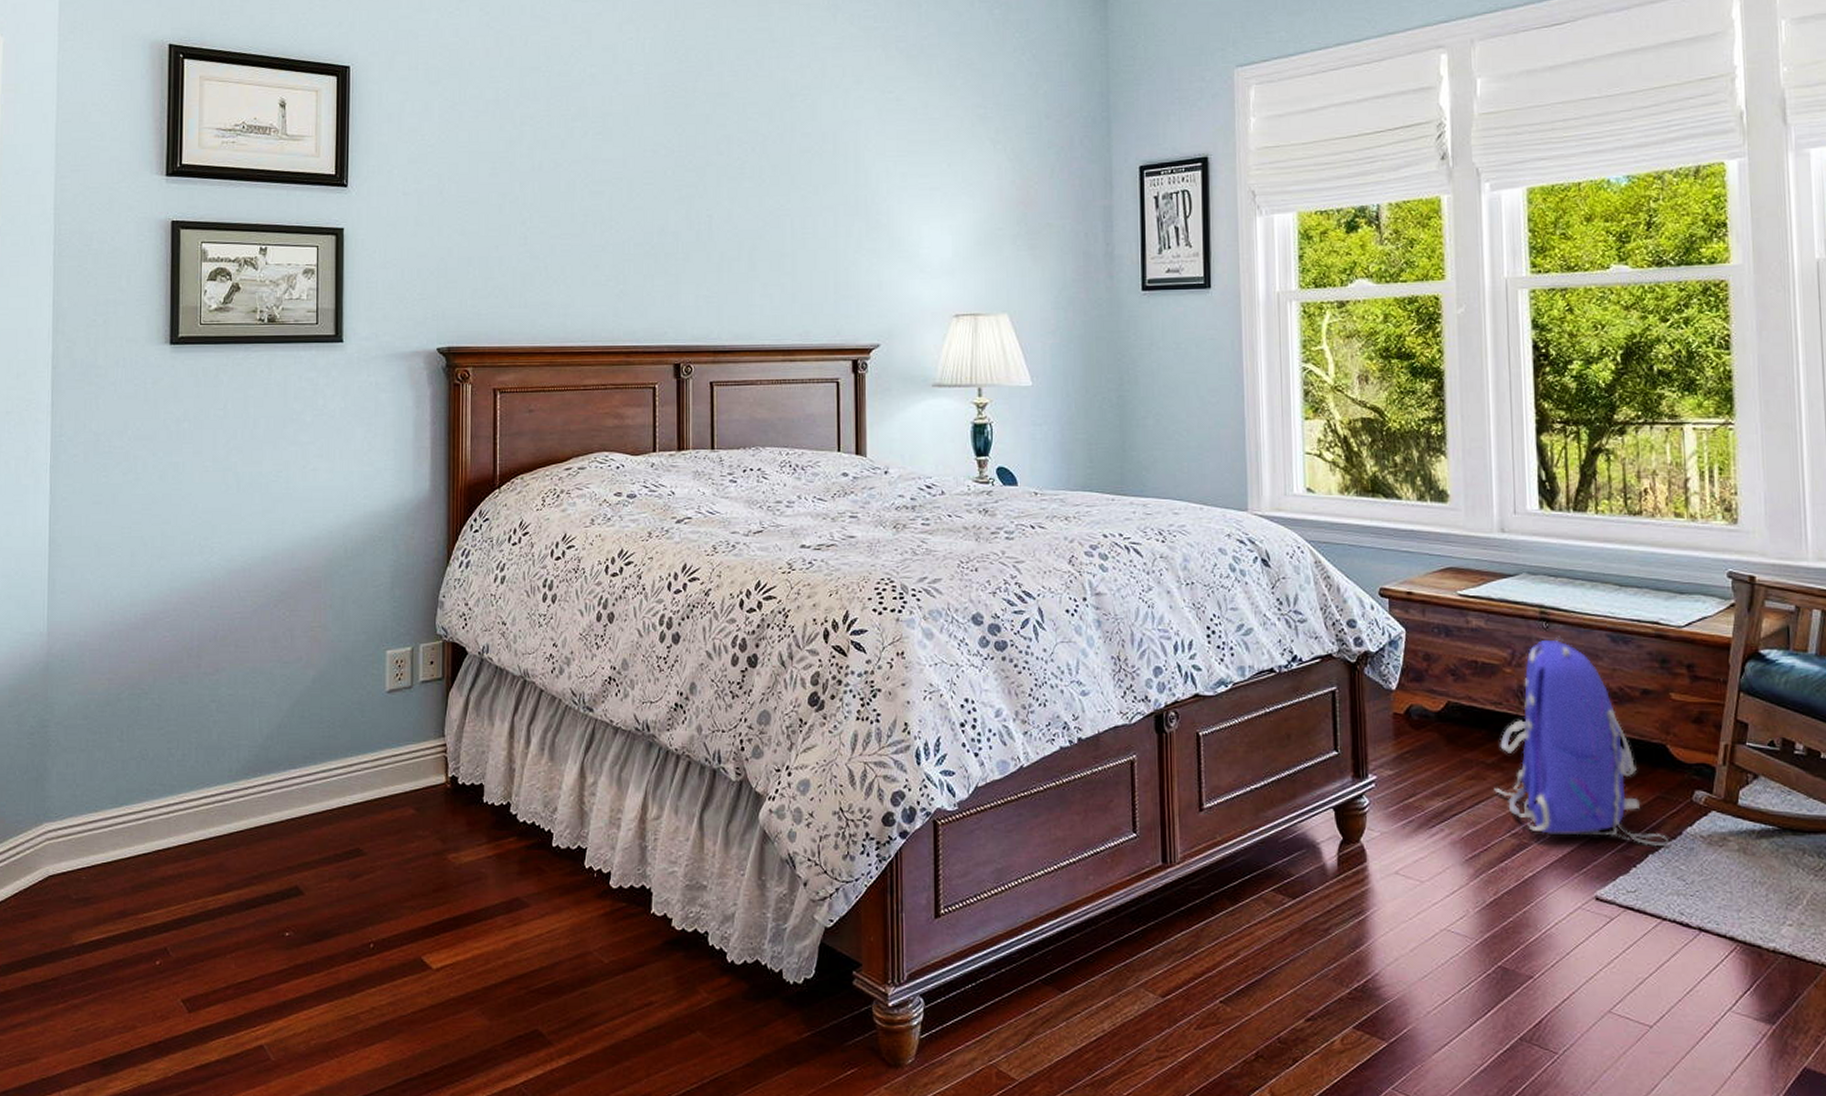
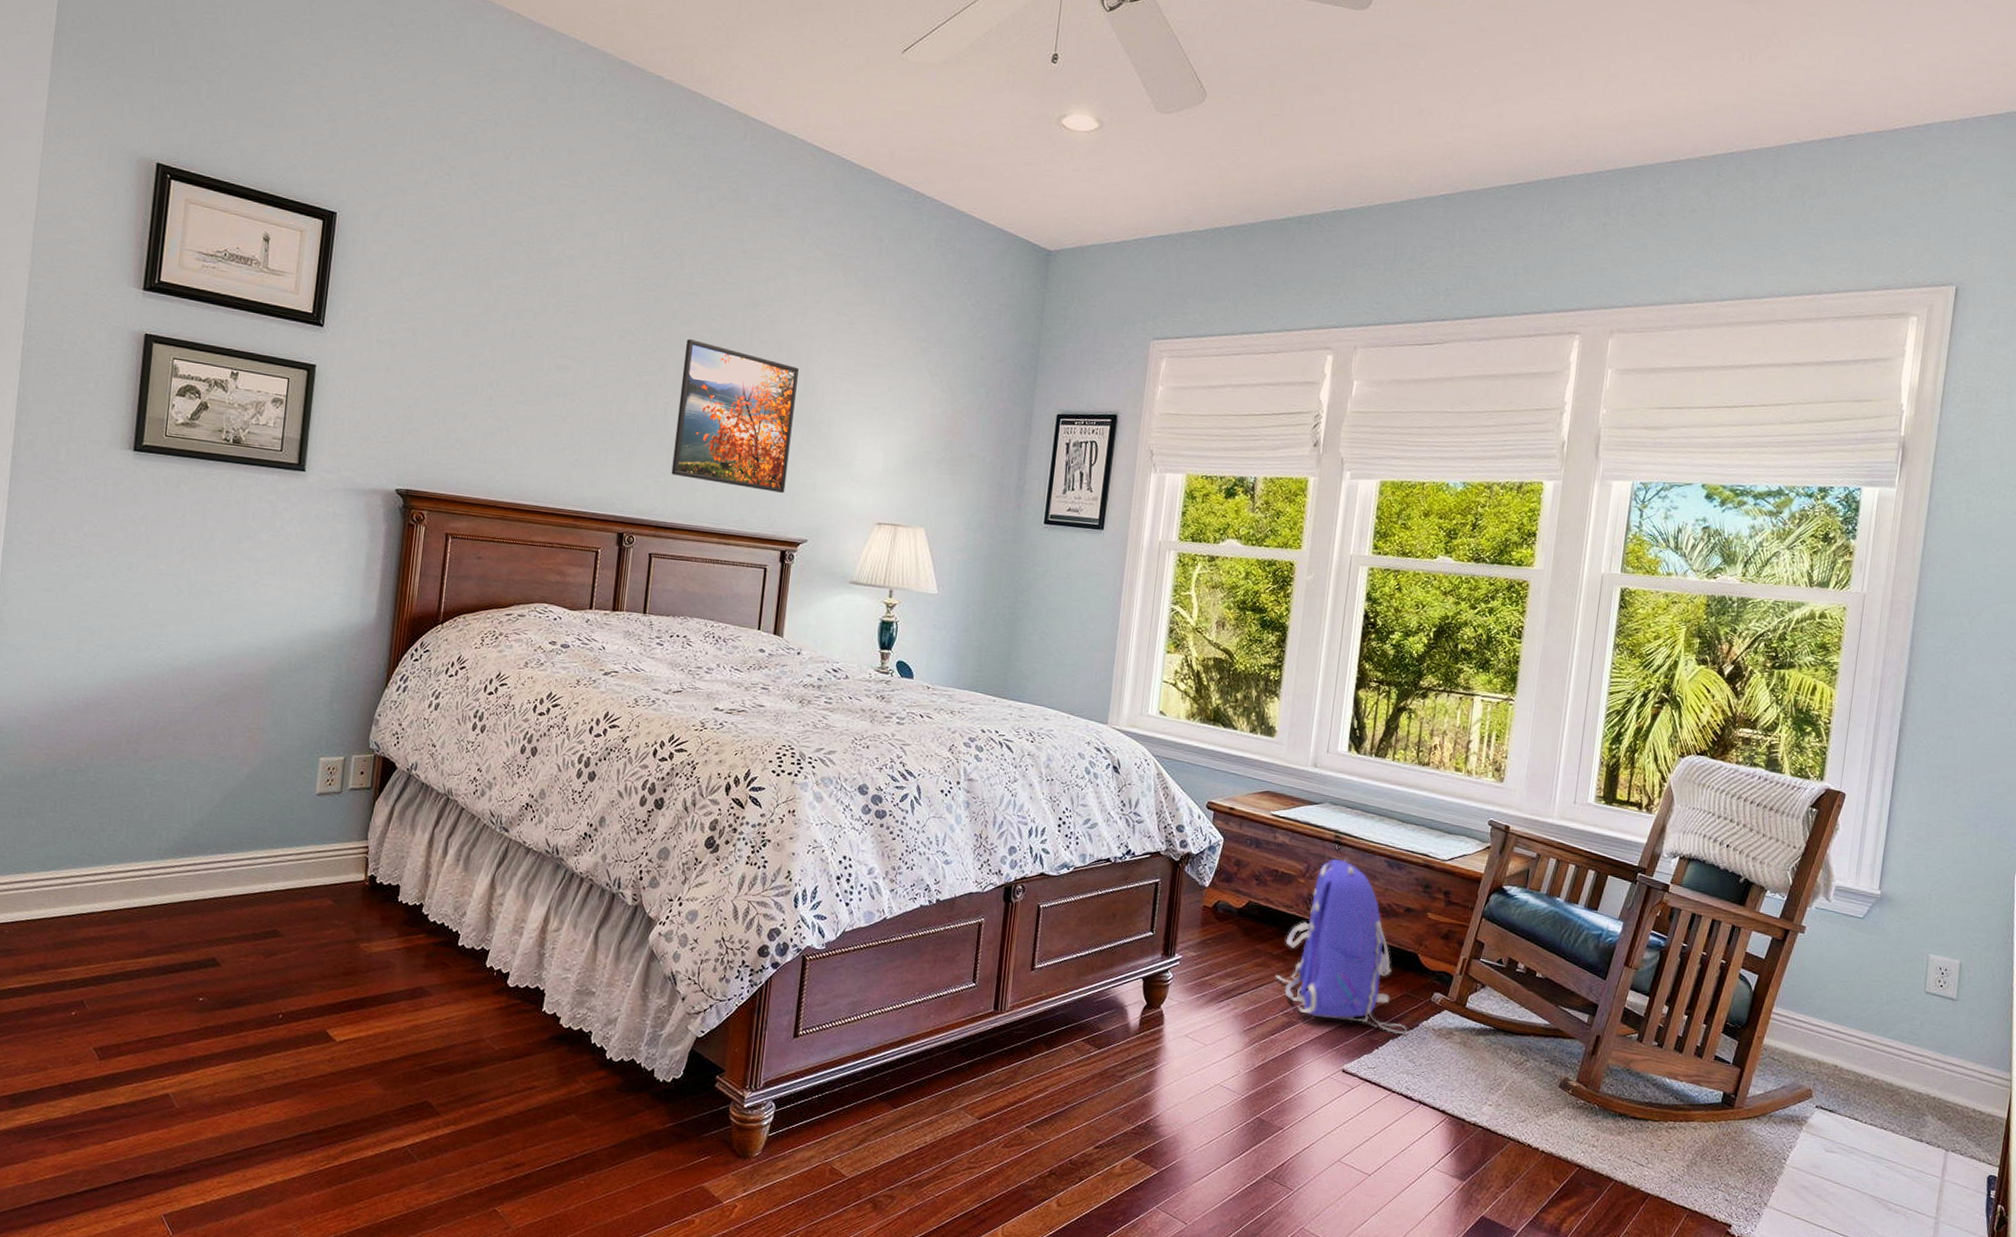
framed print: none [723,142,849,296] -> present [671,338,799,493]

